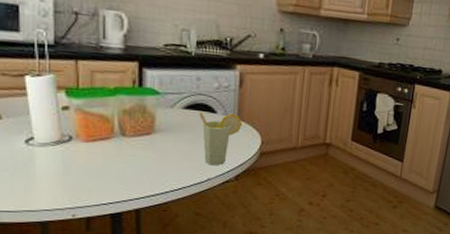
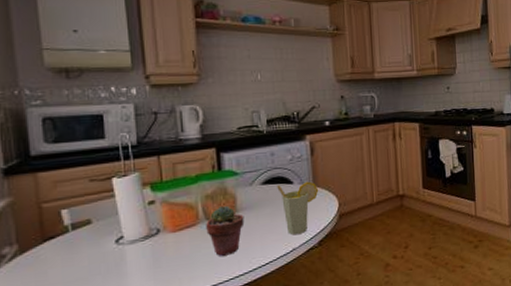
potted succulent: none [121,123,161,175] -> present [206,205,245,257]

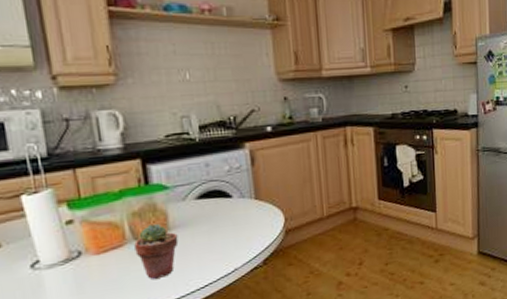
cup: present [277,181,319,235] -> none [214,194,262,254]

